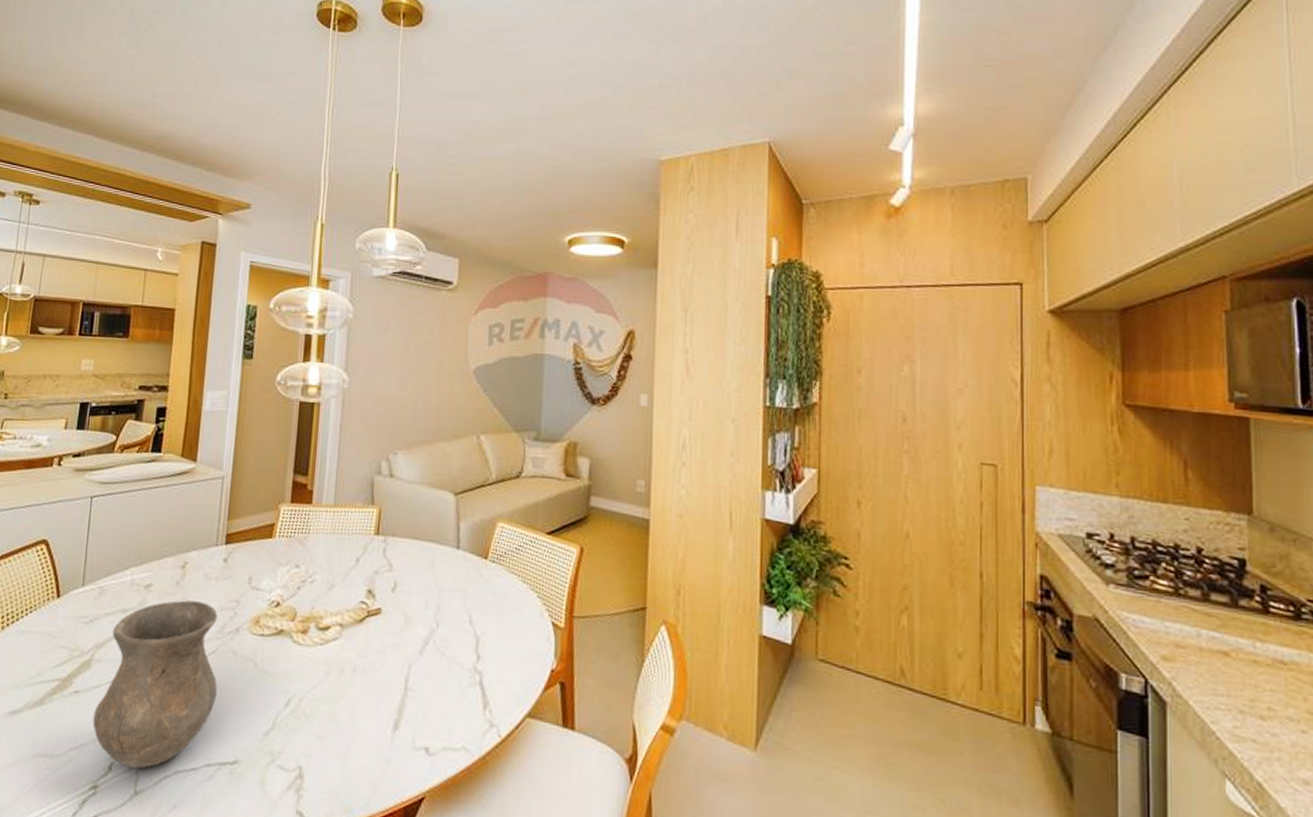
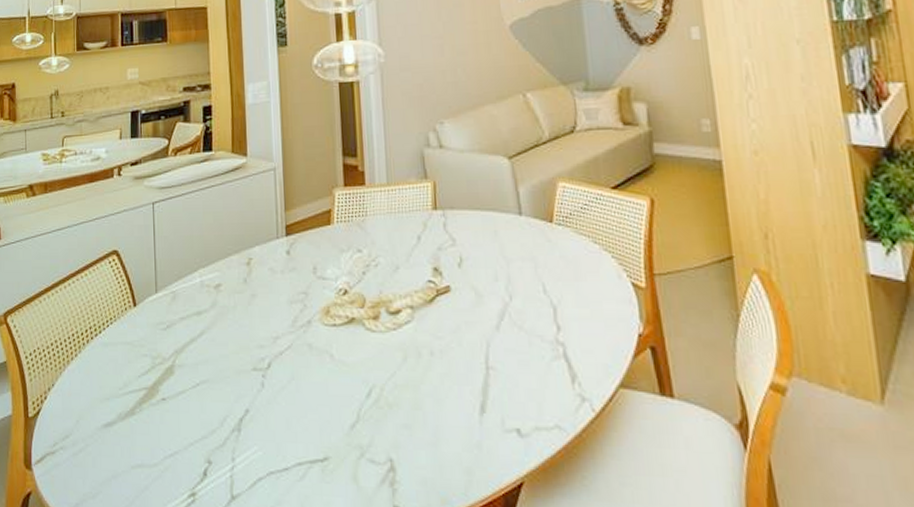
vase: present [92,600,218,769] -> none [182,297,298,473]

